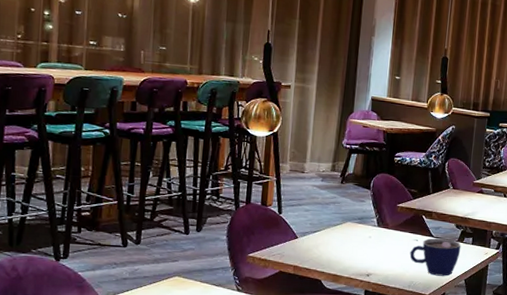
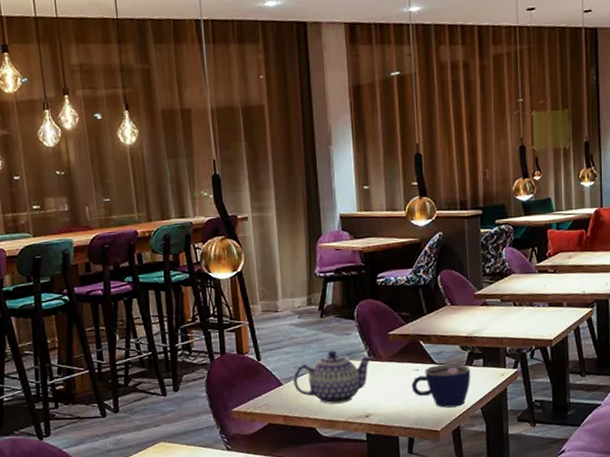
teapot: none [308,213,381,261] -> present [293,350,373,404]

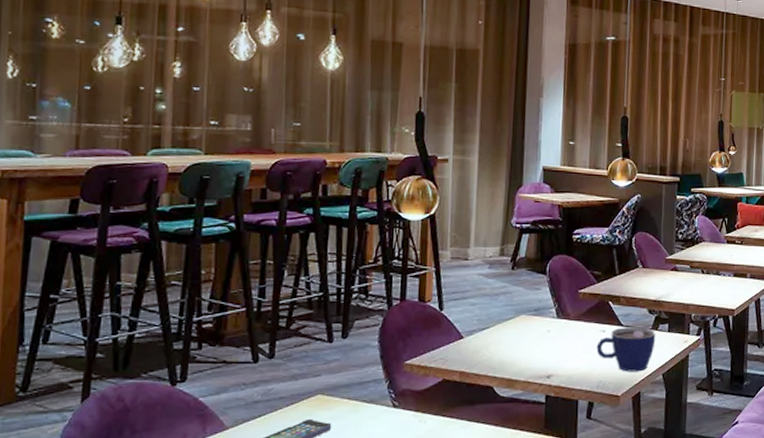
teapot: present [293,350,373,404] -> none [475,305,561,362]

